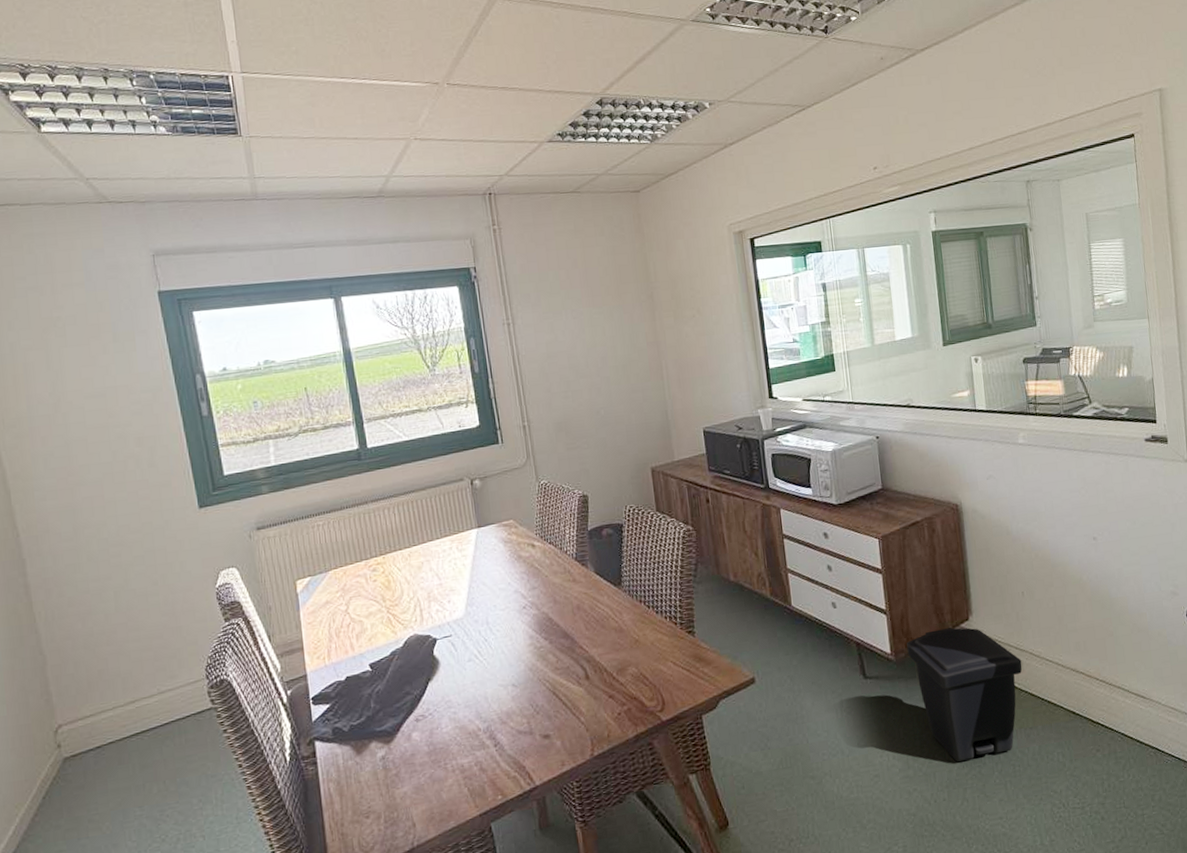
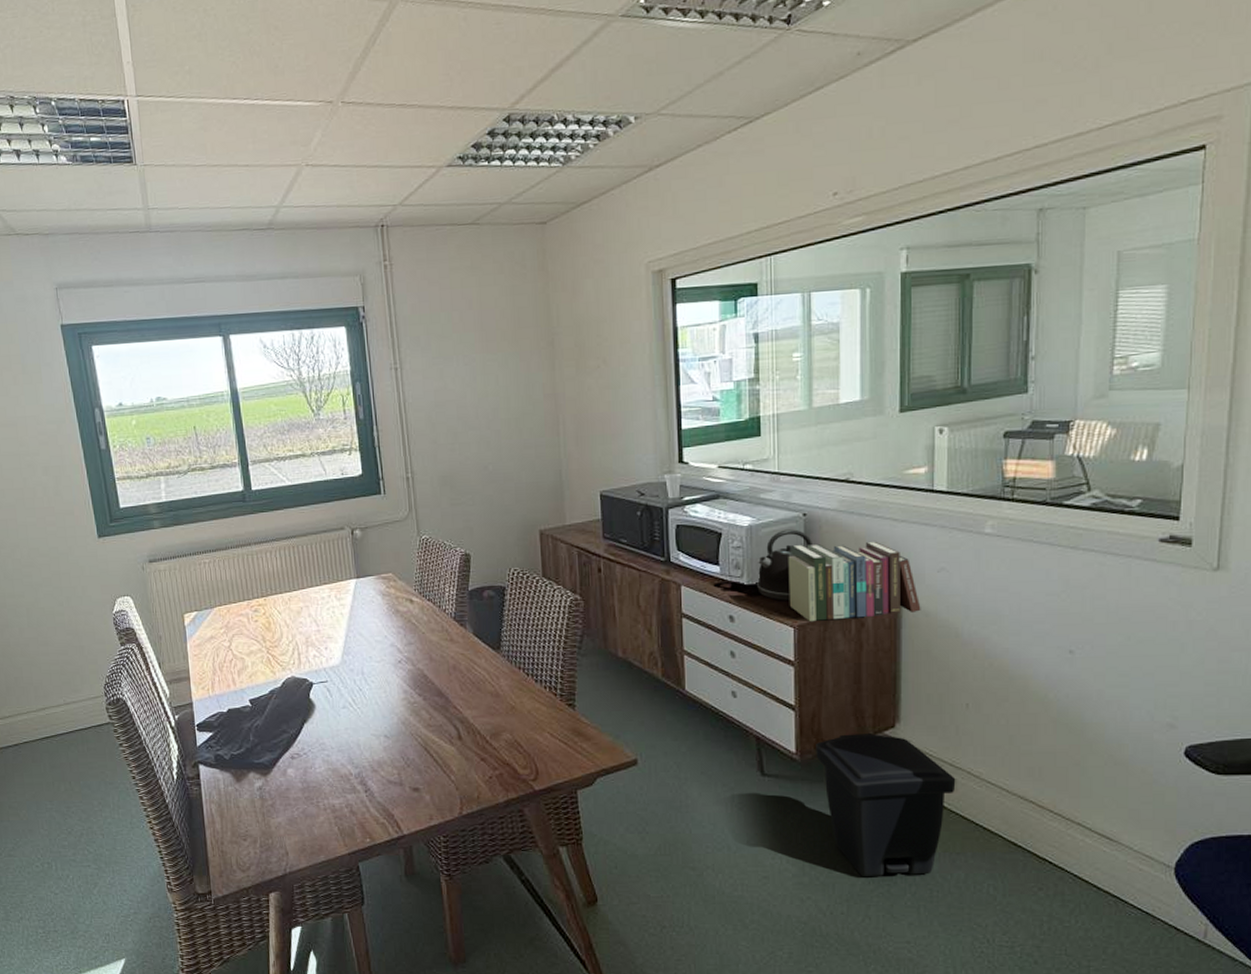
kettle: none [842,450,886,515] -> present [757,529,812,600]
books: none [867,456,978,533] -> present [788,541,921,622]

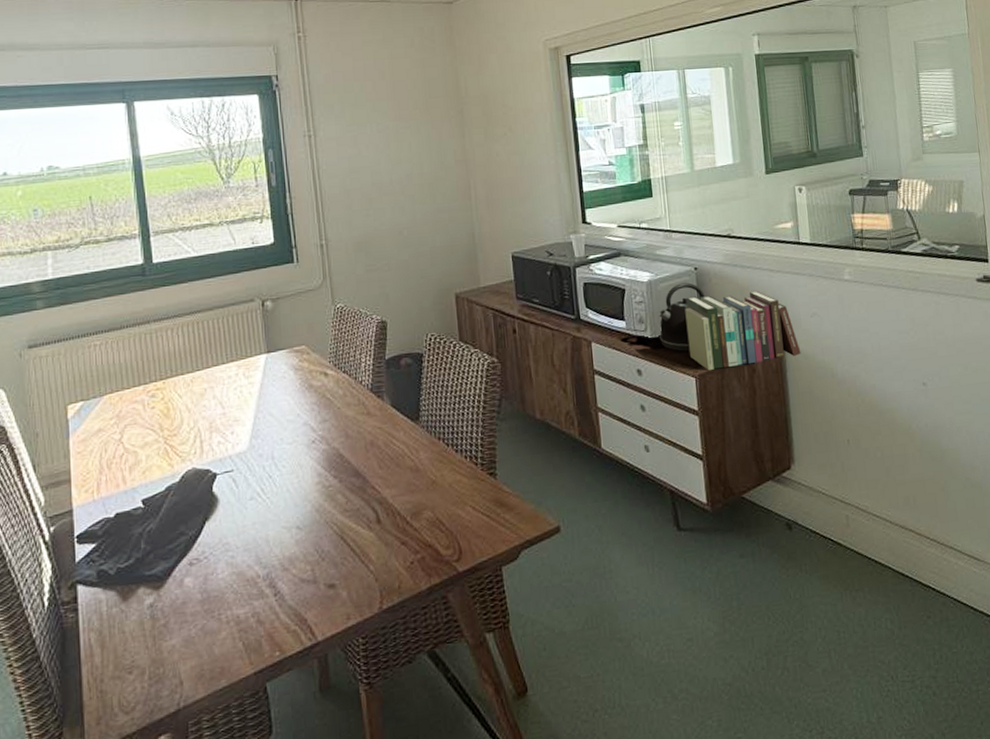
trash can: present [816,733,956,877] -> none [724,477,848,627]

